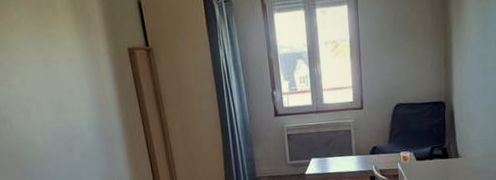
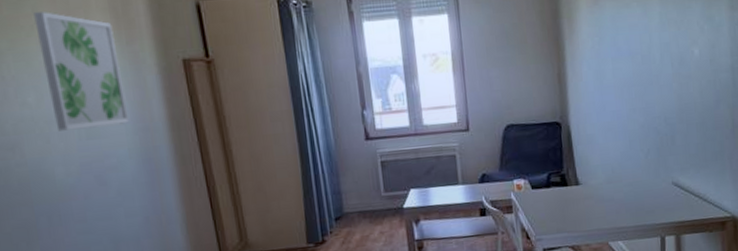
wall art: none [14,10,89,107] -> present [33,12,130,131]

